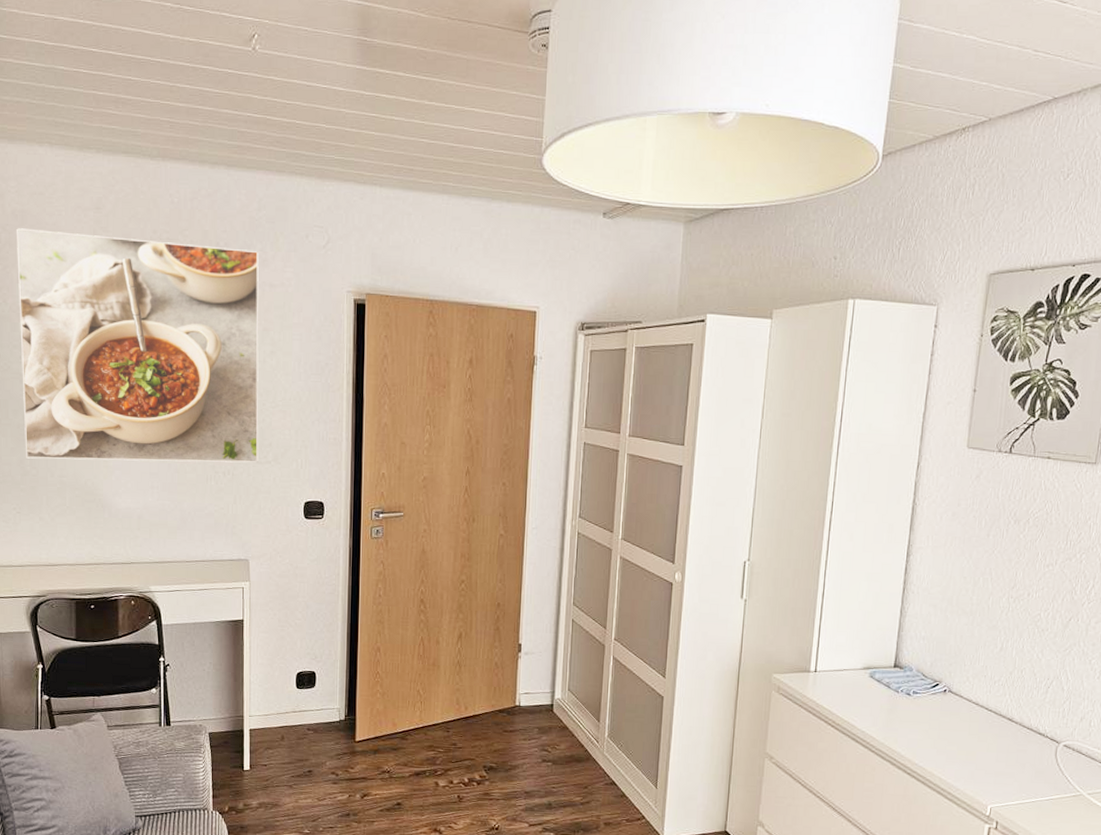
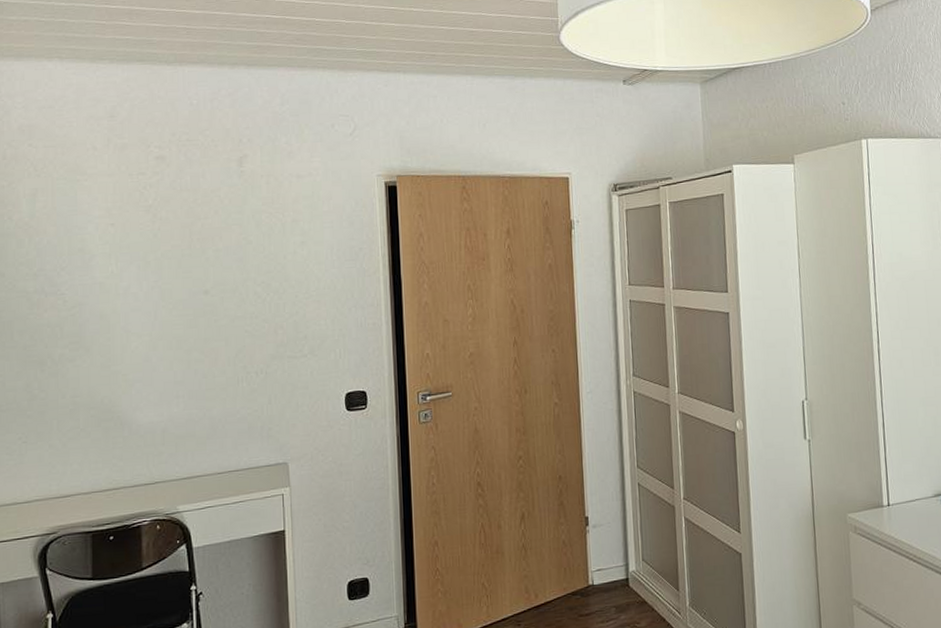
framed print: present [17,228,259,463] -> none [24,142,293,382]

